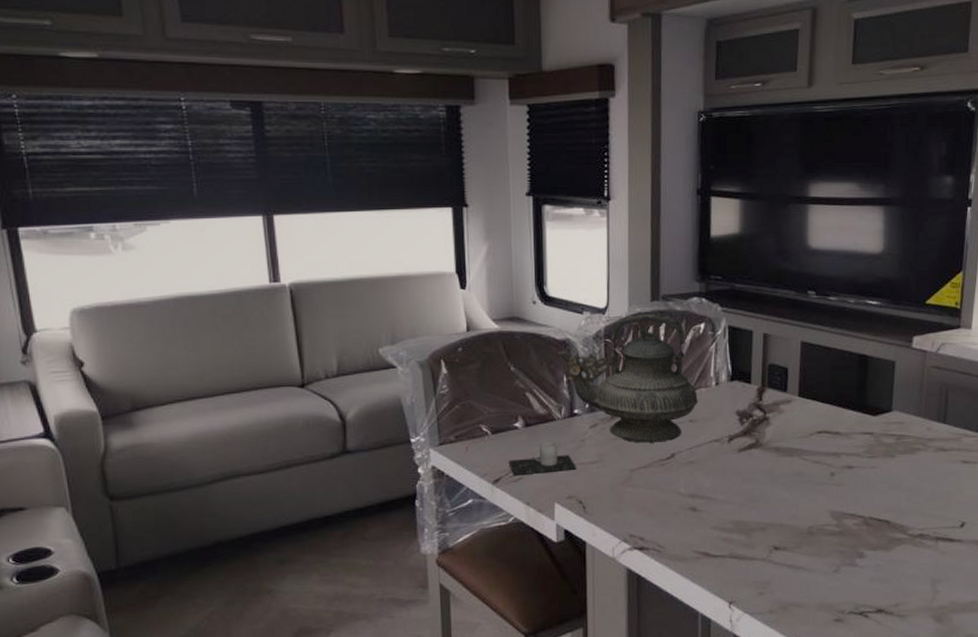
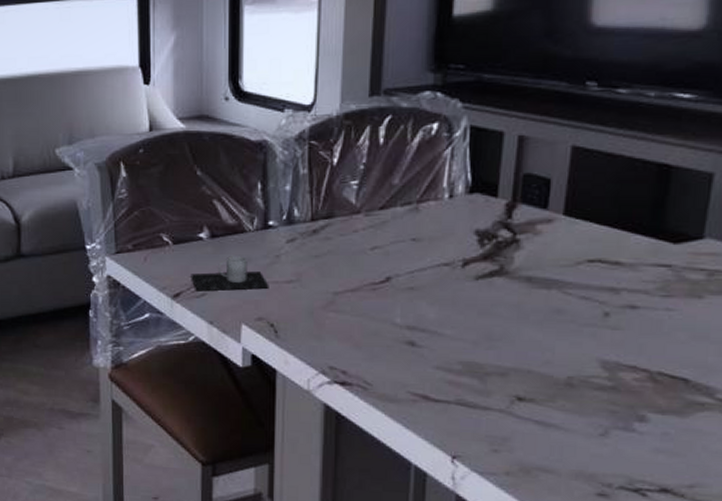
teapot: present [557,311,699,443] -> none [251,108,426,263]

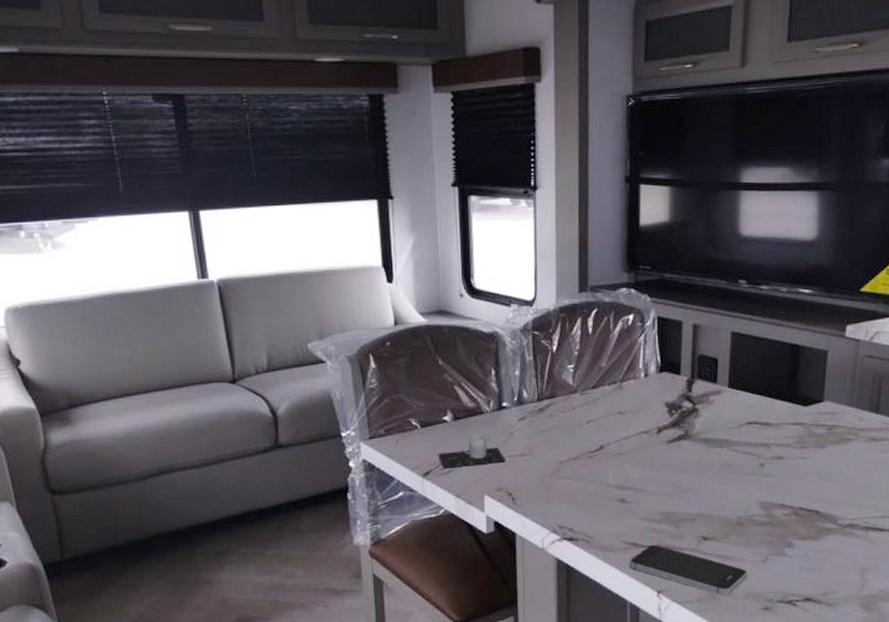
smartphone: none [417,400,578,472] -> present [630,545,748,596]

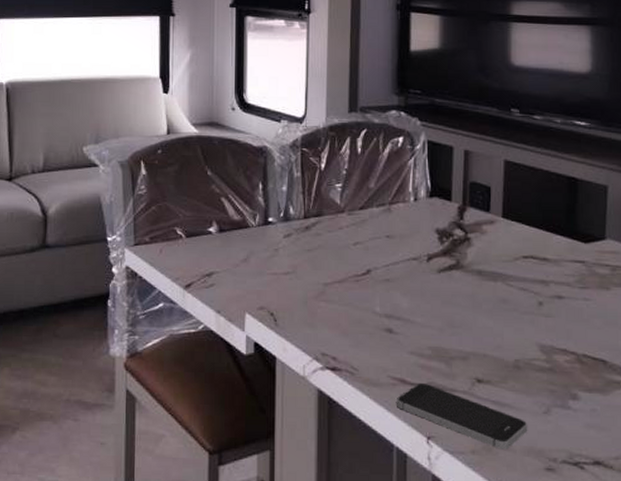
mug: present [438,435,506,469] -> none [201,249,269,282]

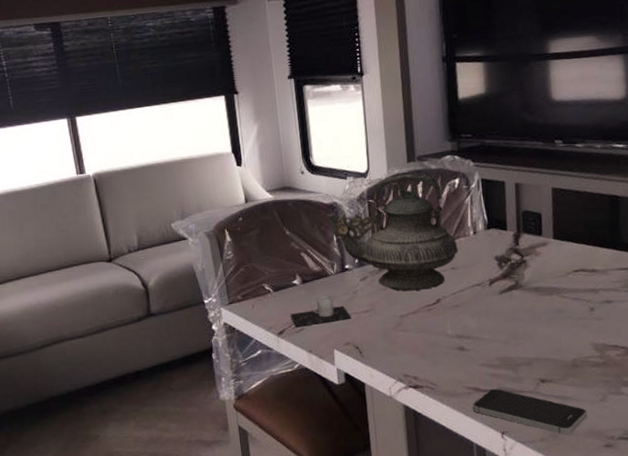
mug: none [201,249,269,282] -> present [290,295,352,328]
teapot: none [254,121,397,257] -> present [326,171,459,291]

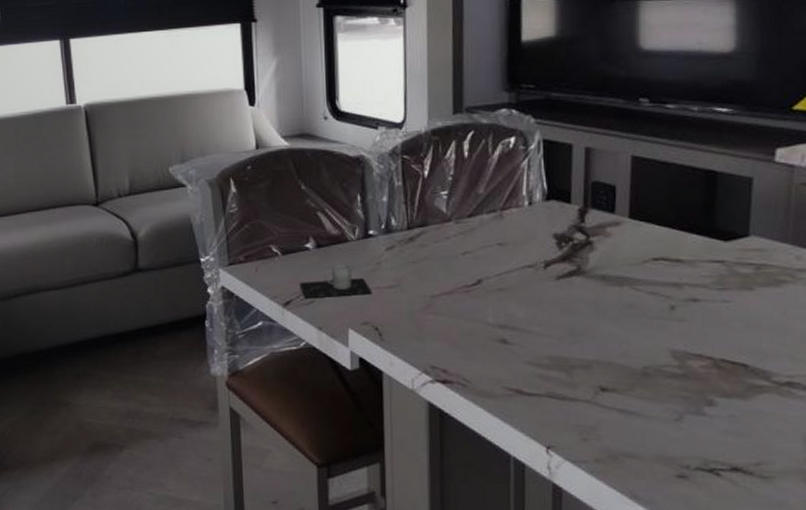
teapot: present [326,171,459,291] -> none [350,124,509,267]
smartphone: present [473,389,588,435] -> none [513,394,658,458]

